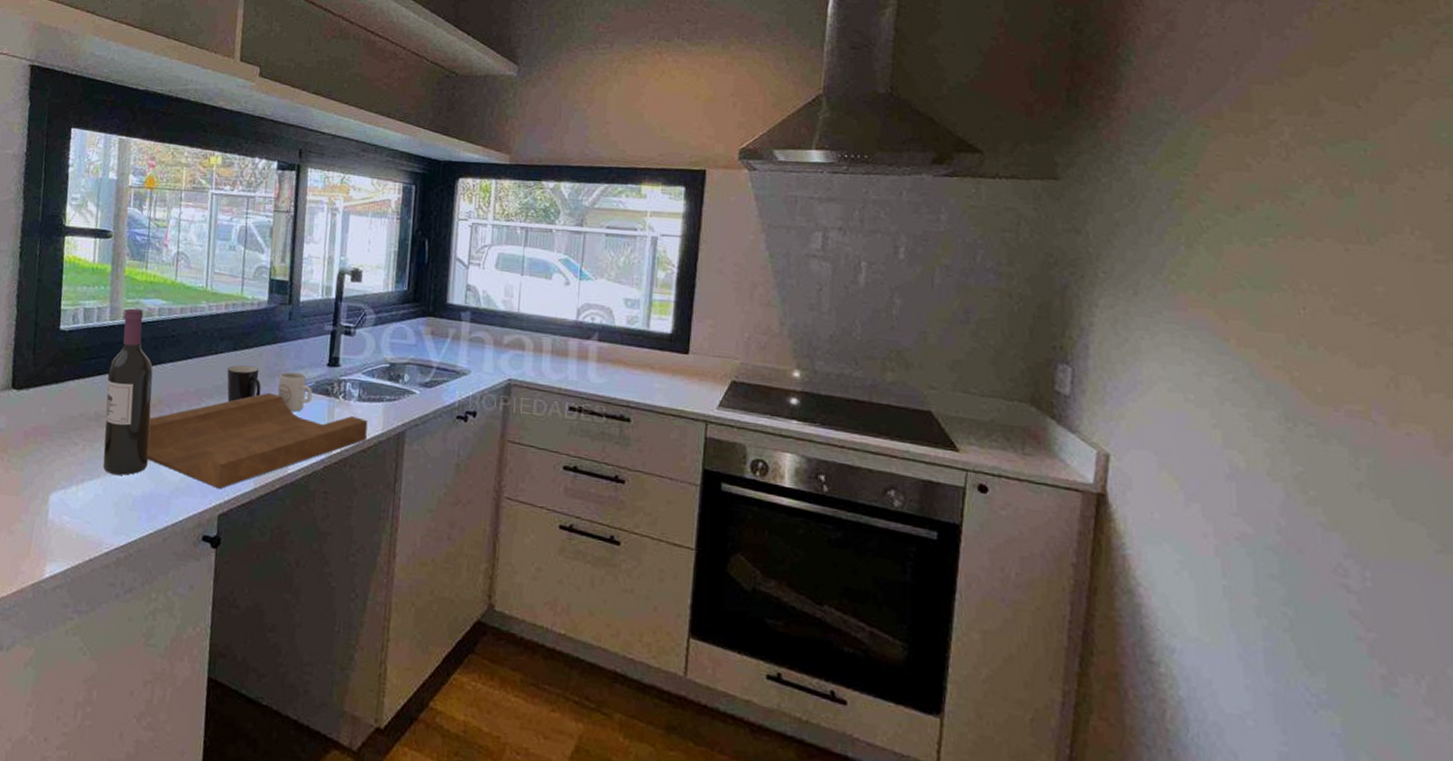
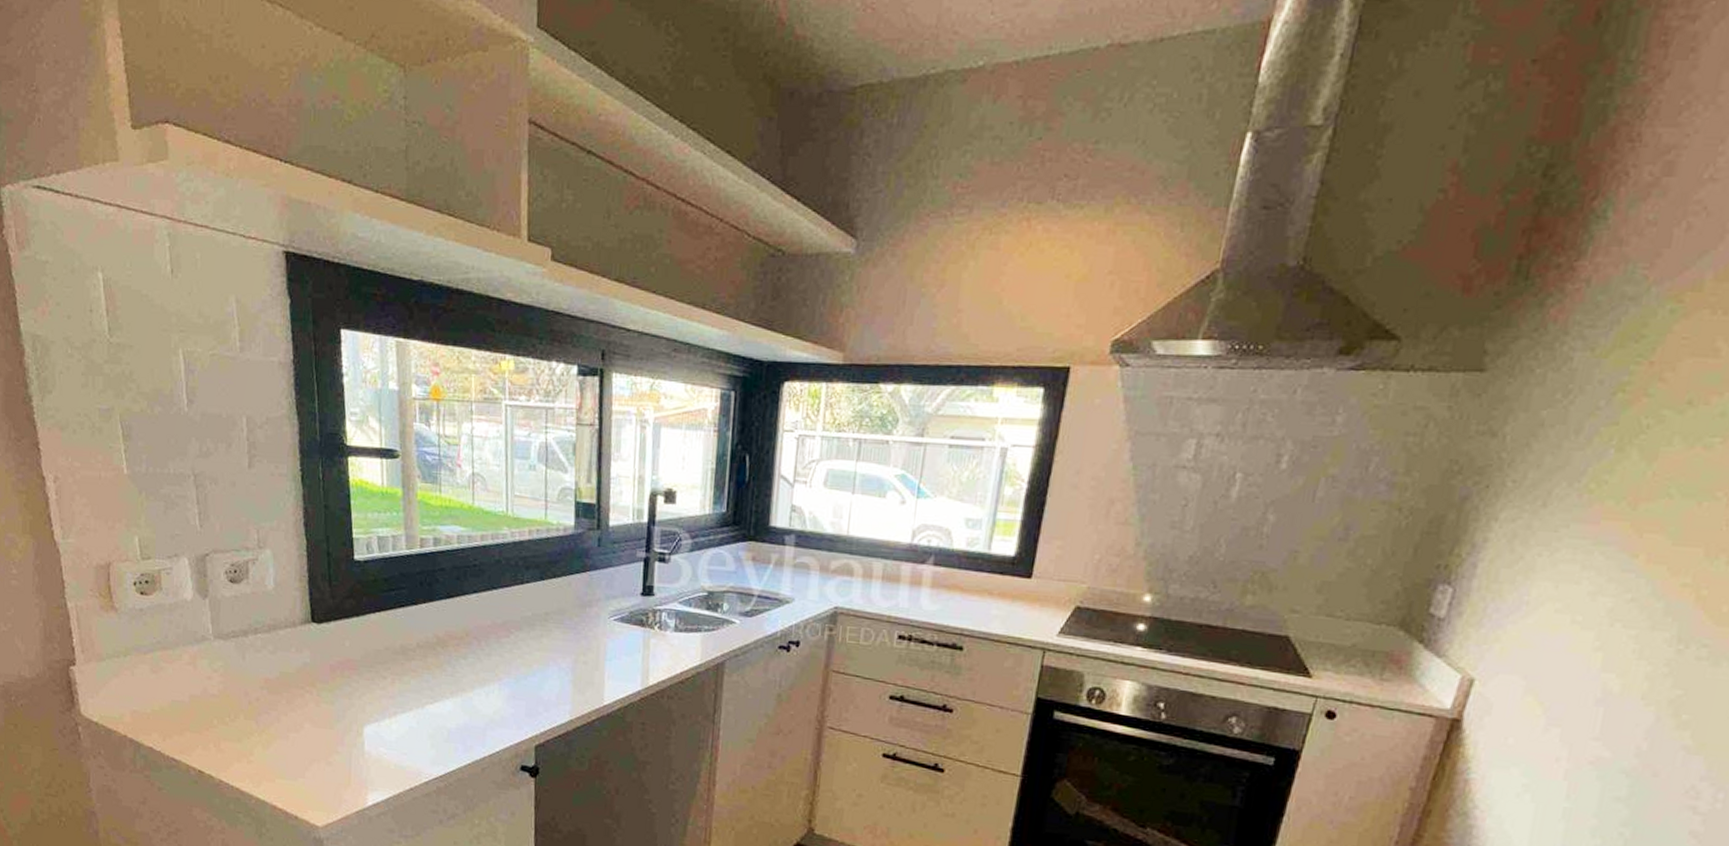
wine bottle: present [102,308,153,475] -> none [409,536,460,708]
cutting board: present [147,392,368,489] -> none [457,623,685,720]
mug: present [226,365,261,402] -> none [535,595,572,634]
mug: present [277,371,313,412] -> none [589,601,627,643]

